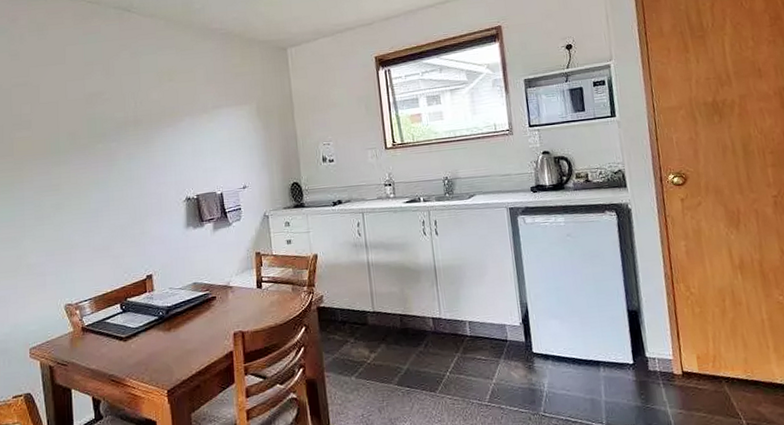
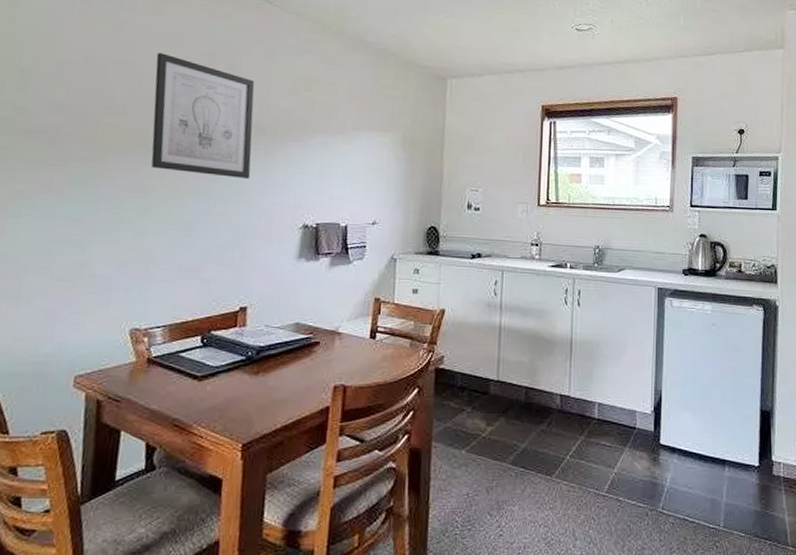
wall art: none [47,71,137,169] -> present [151,53,255,180]

